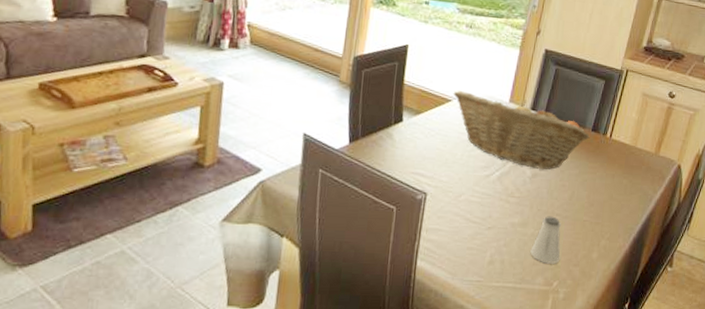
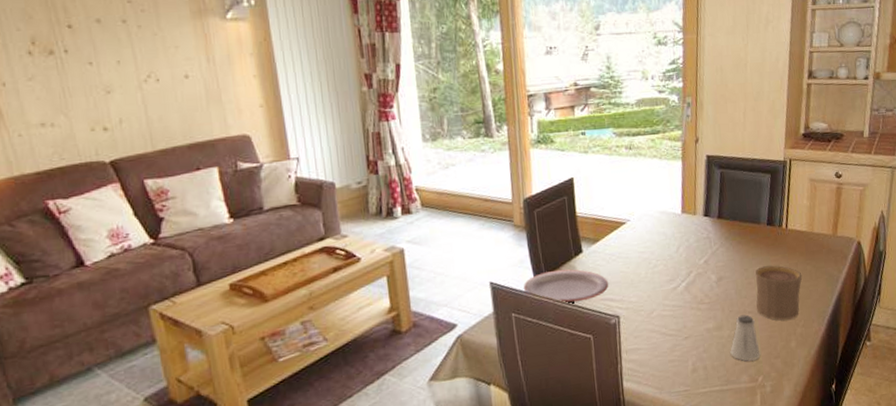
plate: none [335,134,423,171] -> present [523,269,609,303]
fruit basket: present [453,91,590,170] -> none [626,208,766,273]
cup: none [564,171,617,230] -> present [755,266,802,321]

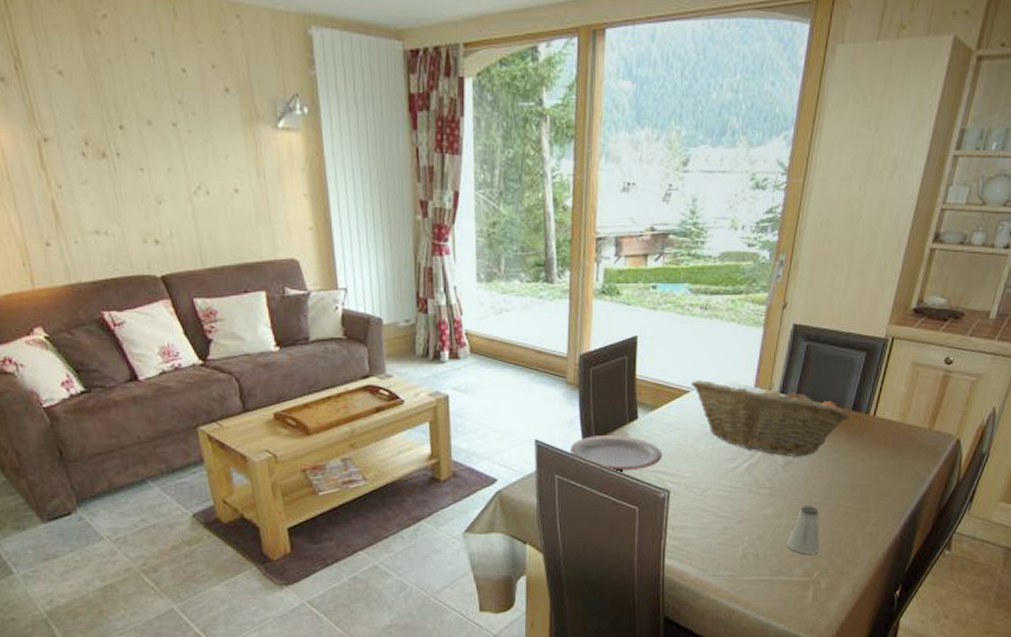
fruit basket: none [626,208,766,273] -> present [691,380,850,457]
cup: present [755,266,802,321] -> none [823,455,884,516]

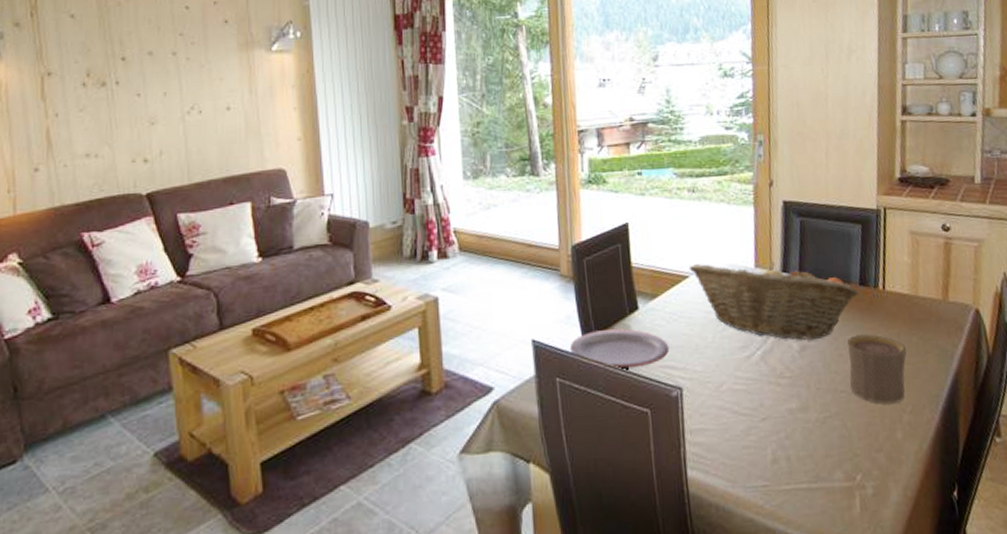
saltshaker: present [786,505,821,554] -> none [819,394,858,454]
cup: none [823,455,884,516] -> present [847,335,907,404]

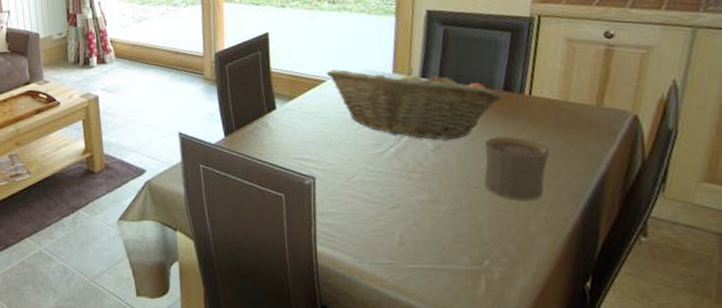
plate: present [569,328,670,369] -> none [212,125,304,159]

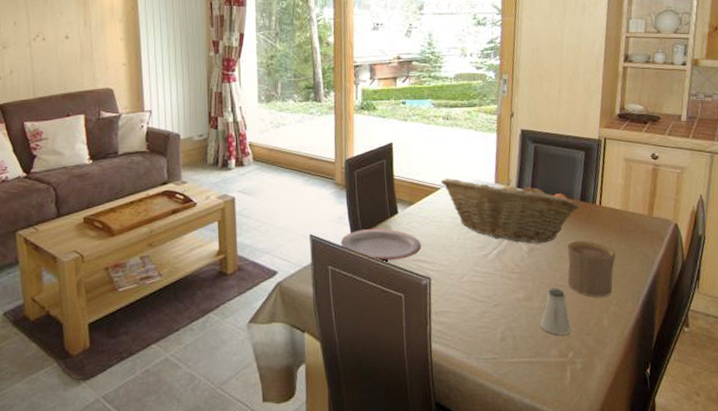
plate: none [212,125,304,159] -> present [340,228,422,261]
saltshaker: none [448,189,488,241] -> present [540,288,571,335]

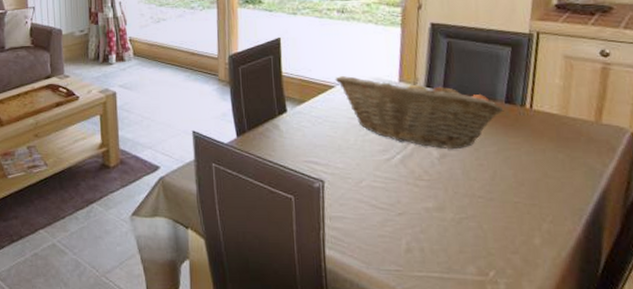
plate: present [340,228,422,261] -> none [224,127,314,161]
saltshaker: present [540,288,571,335] -> none [453,199,493,251]
cup: present [567,241,616,297] -> none [488,148,552,212]

